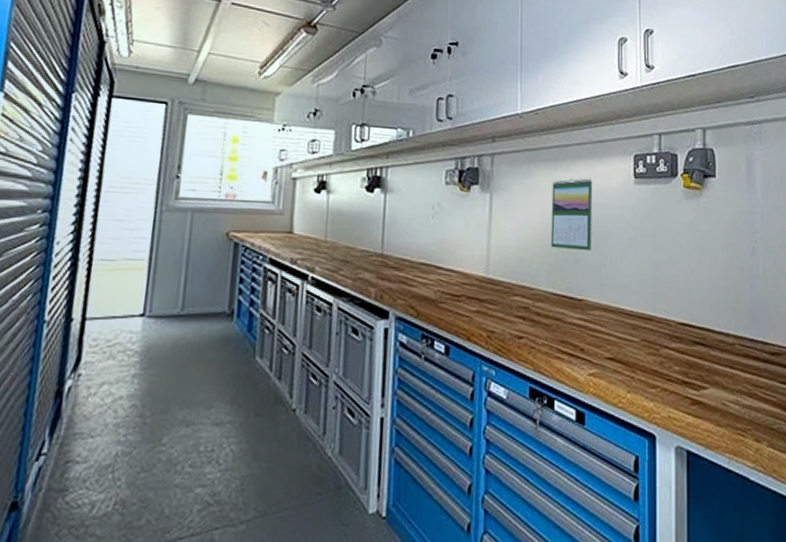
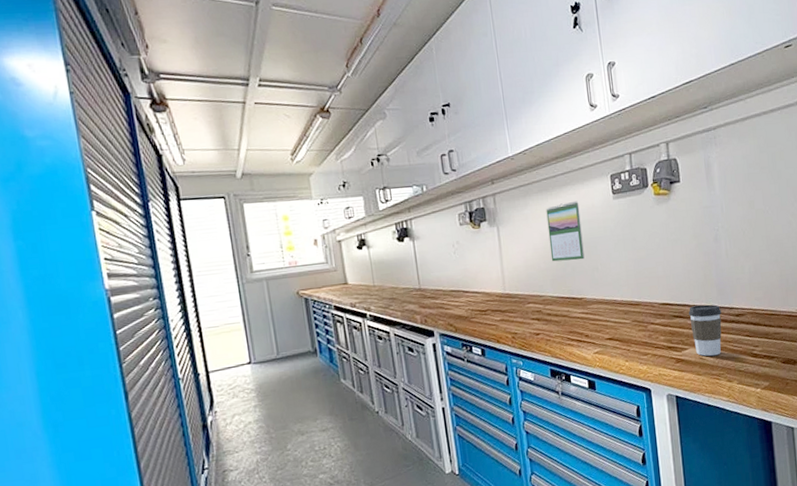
coffee cup: none [712,333,754,403] -> present [688,304,722,356]

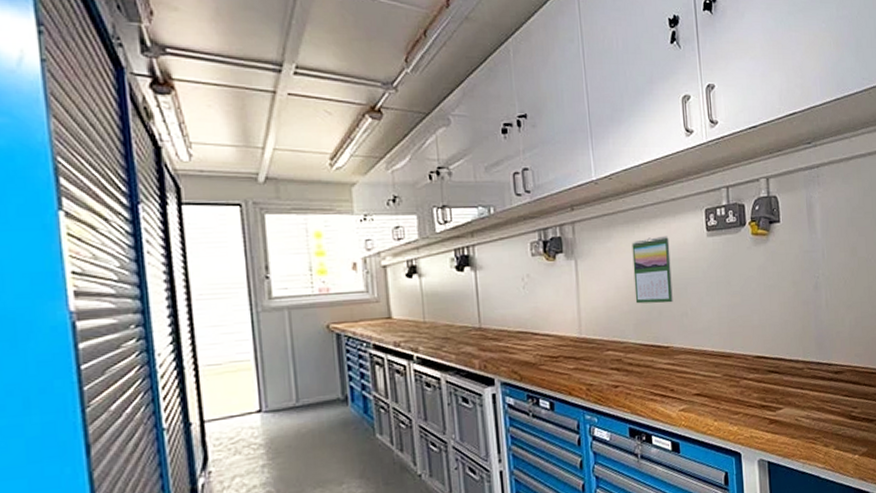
coffee cup: present [688,304,722,356] -> none [784,359,820,418]

